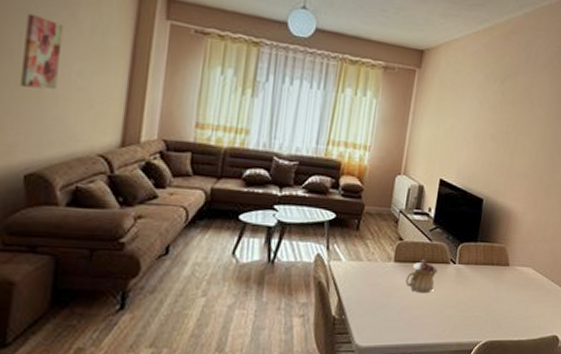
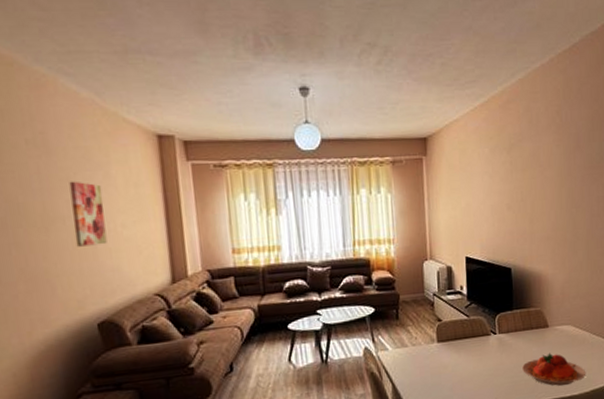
teapot: present [406,259,438,294] -> none [452,334,480,368]
plate: none [475,292,538,328] -> present [522,352,586,386]

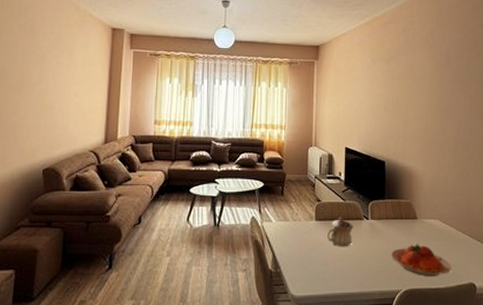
wall art: present [69,181,107,247] -> none [39,57,65,107]
teapot: none [452,334,480,368] -> present [327,216,353,247]

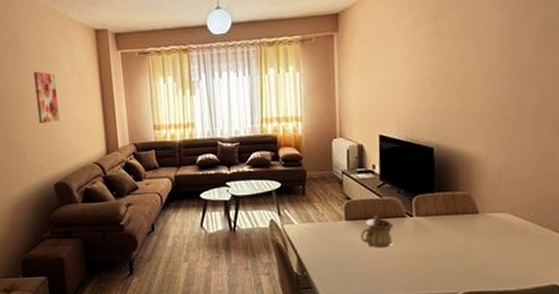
wall art: none [39,57,65,107] -> present [33,71,60,124]
plate: present [391,243,452,276] -> none [443,241,527,278]

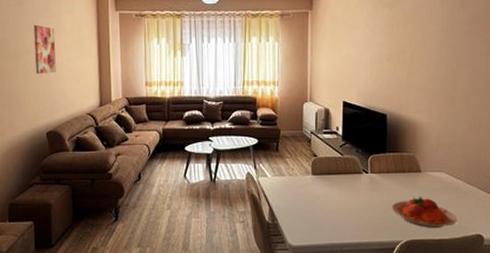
teapot: present [361,214,393,248] -> none [325,171,352,200]
plate: none [443,241,527,278] -> present [392,196,458,228]

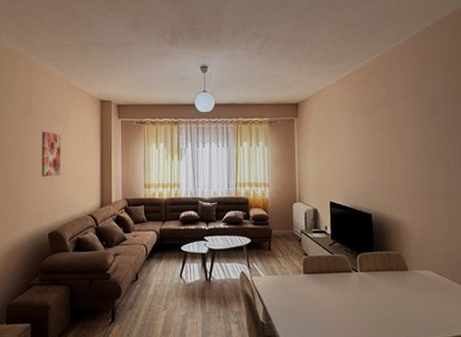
plate: present [392,196,458,228] -> none [383,294,448,327]

